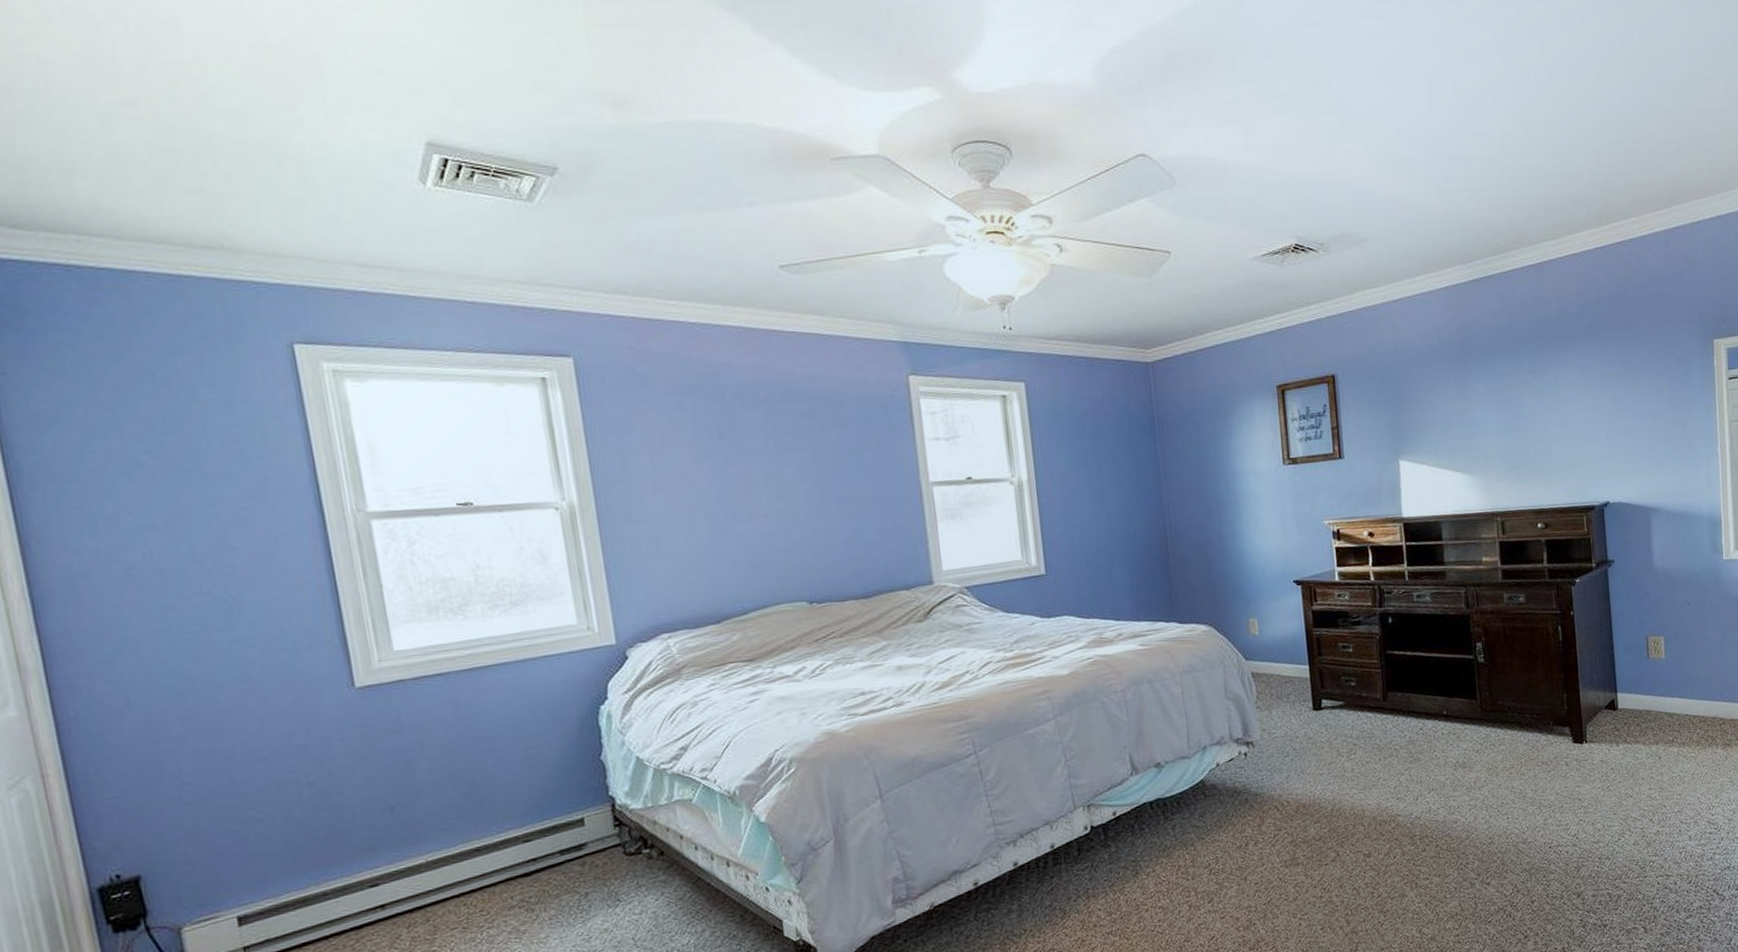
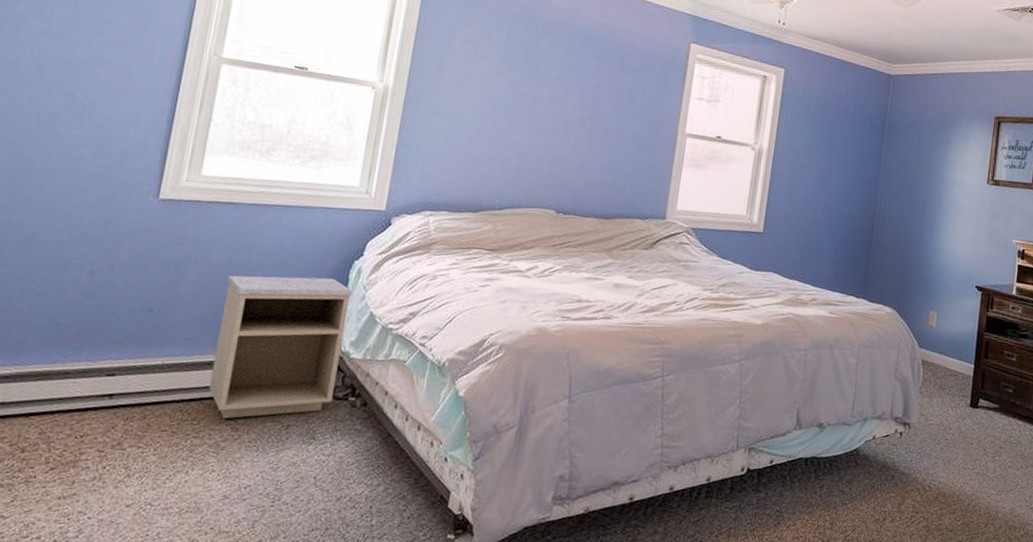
nightstand: none [464,730,625,902] -> present [209,275,353,419]

